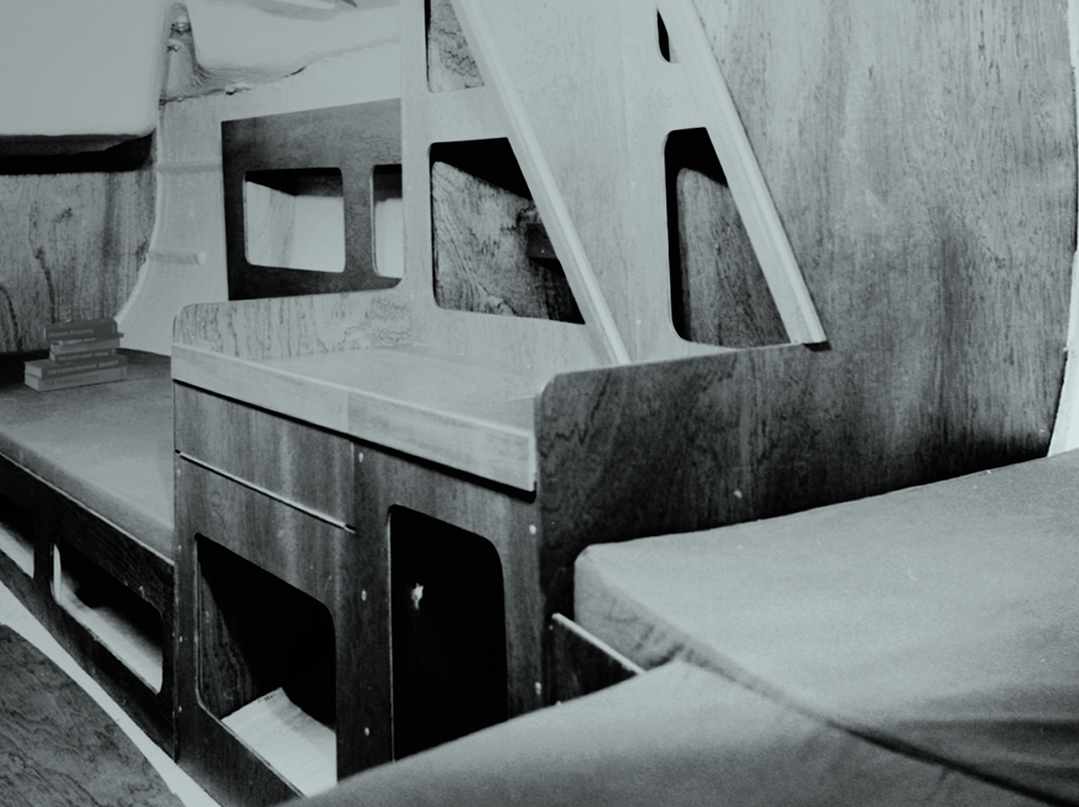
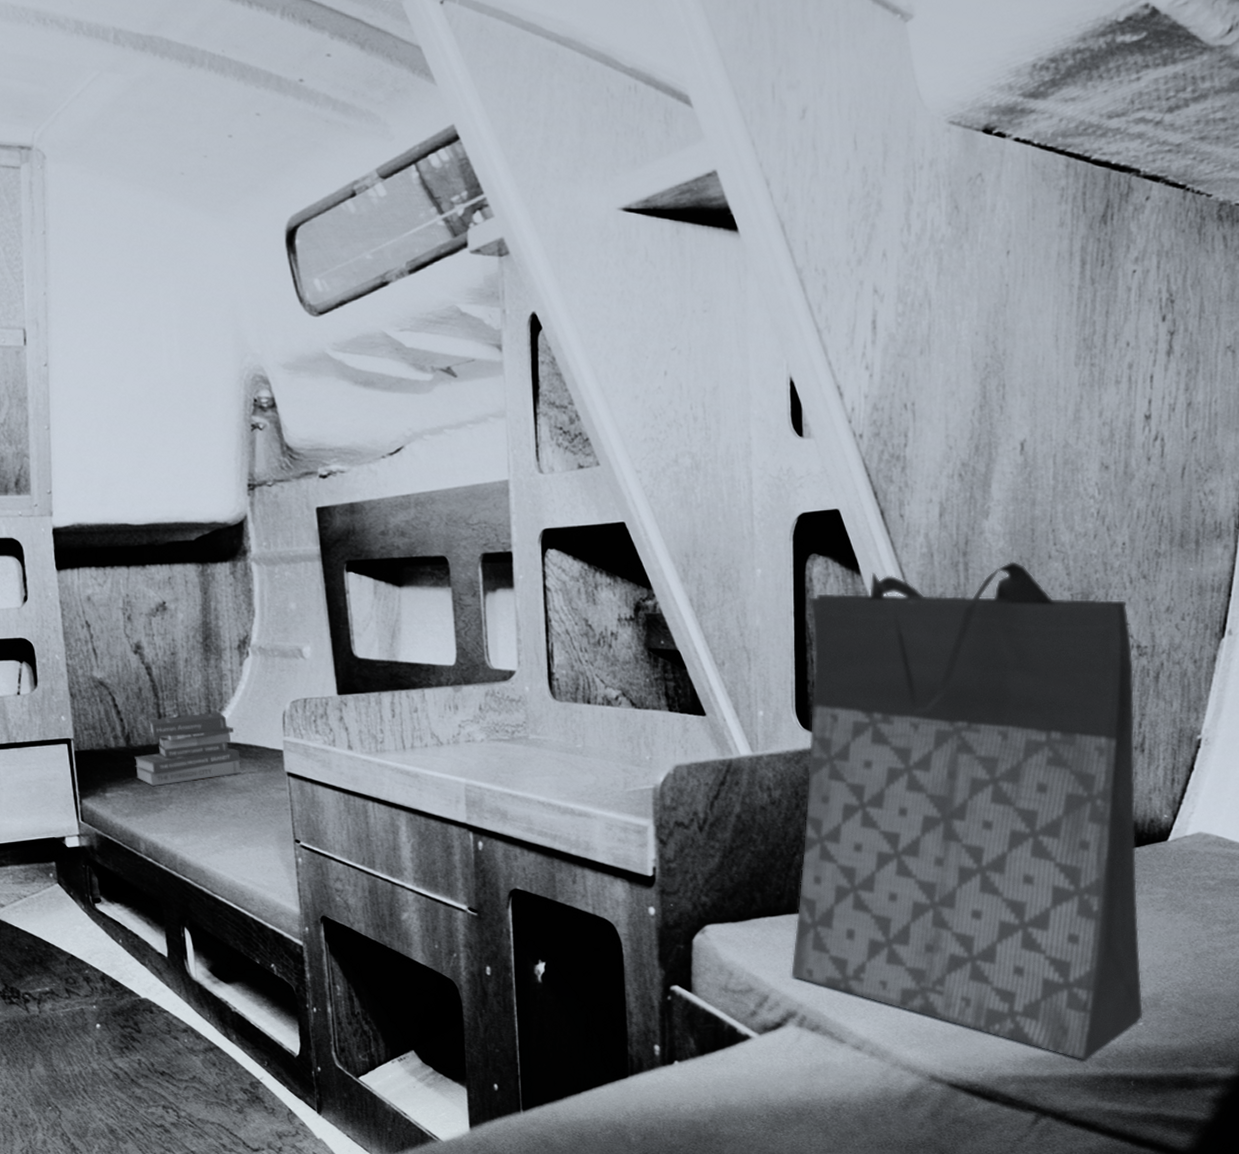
bag: none [677,177,1043,703] -> present [791,561,1143,1060]

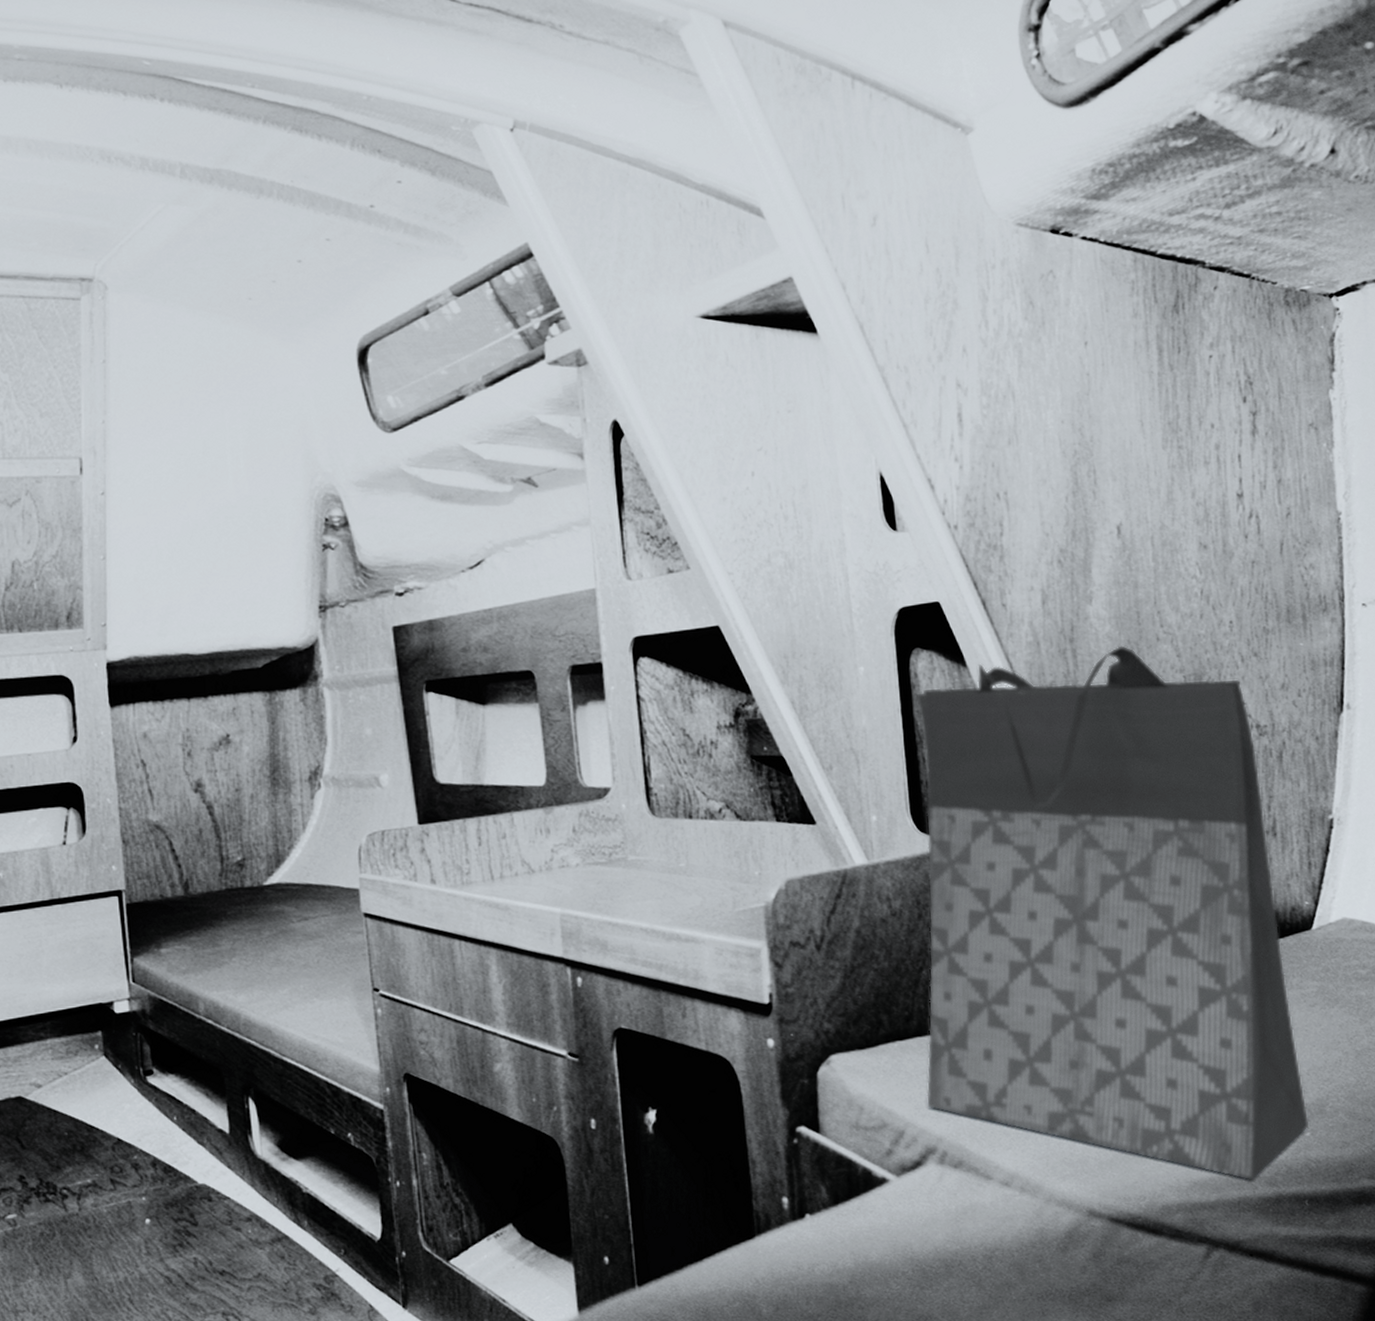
books: present [134,713,240,786] -> none [193,851,312,937]

